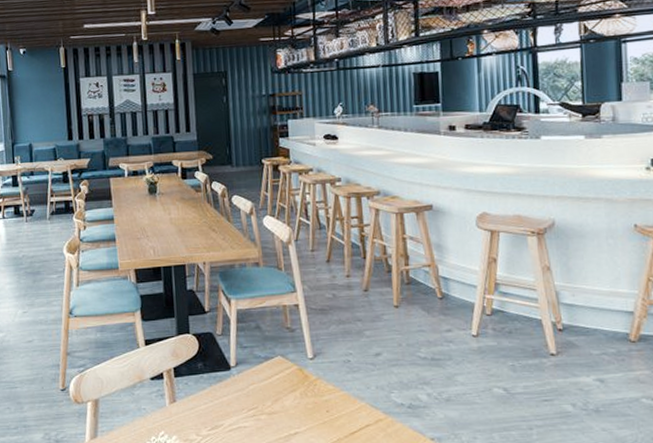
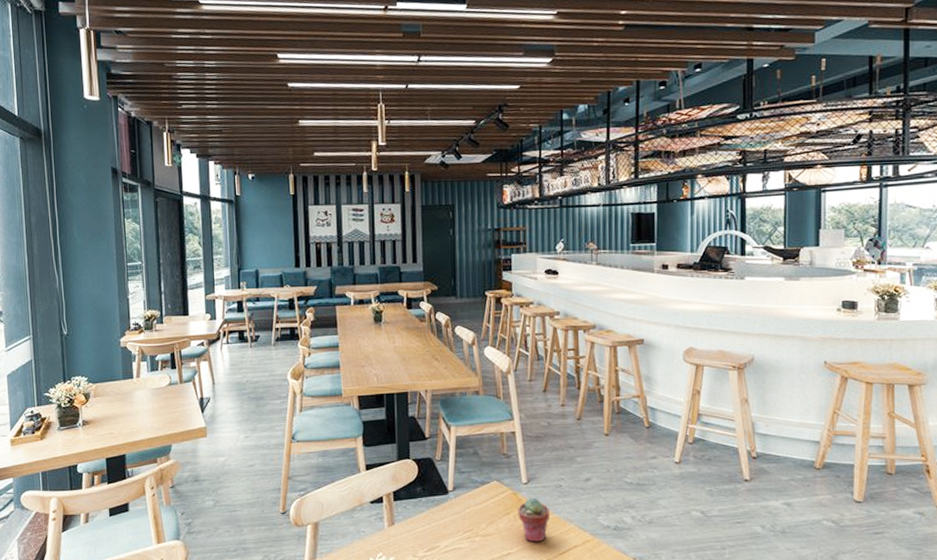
potted succulent: none [304,374,339,422] -> present [518,498,550,543]

